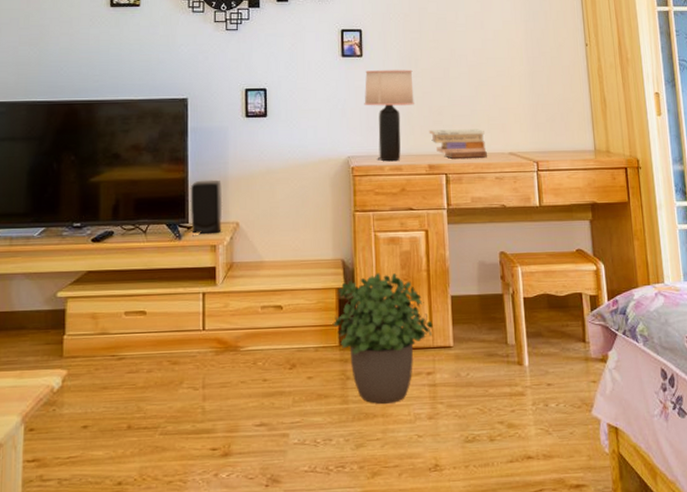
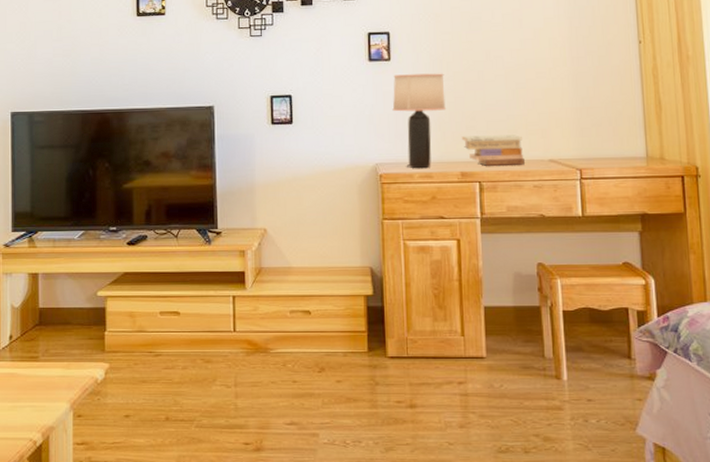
speaker: present [190,179,223,235] -> none [218,186,251,240]
potted plant: present [332,273,433,404] -> none [361,281,465,410]

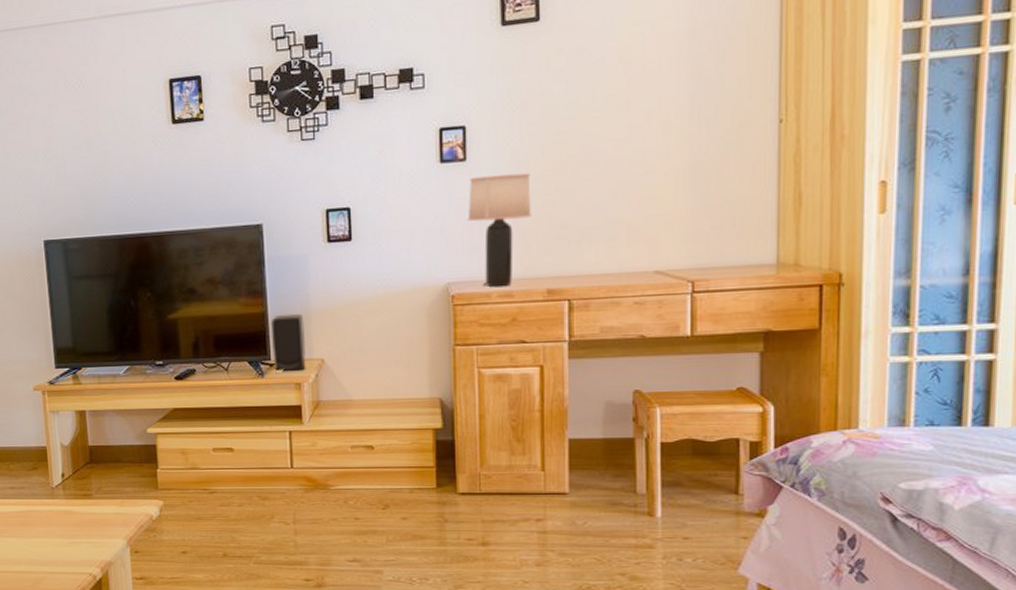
speaker: none [218,186,251,240] -> present [270,313,306,372]
books: present [461,135,525,166] -> none [549,243,624,281]

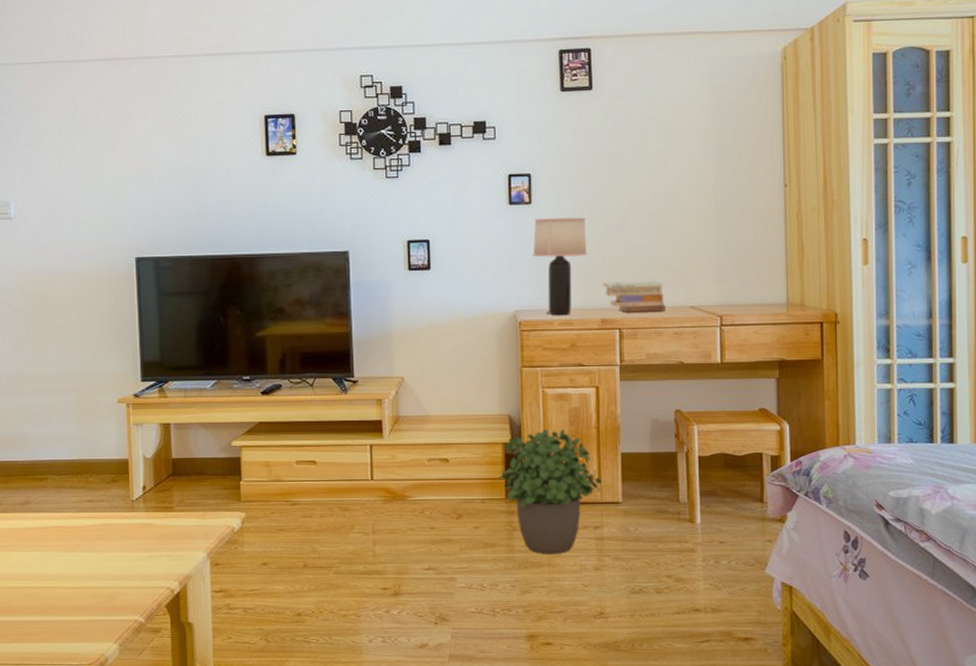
speaker: present [270,313,306,372] -> none [354,334,388,389]
potted plant: none [429,413,545,548] -> present [499,429,601,554]
books: none [549,243,624,281] -> present [602,281,665,313]

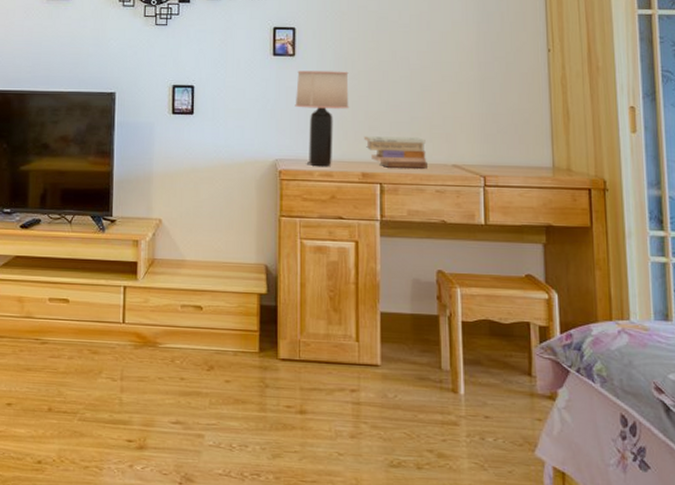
potted plant: present [499,429,601,554] -> none [253,281,359,417]

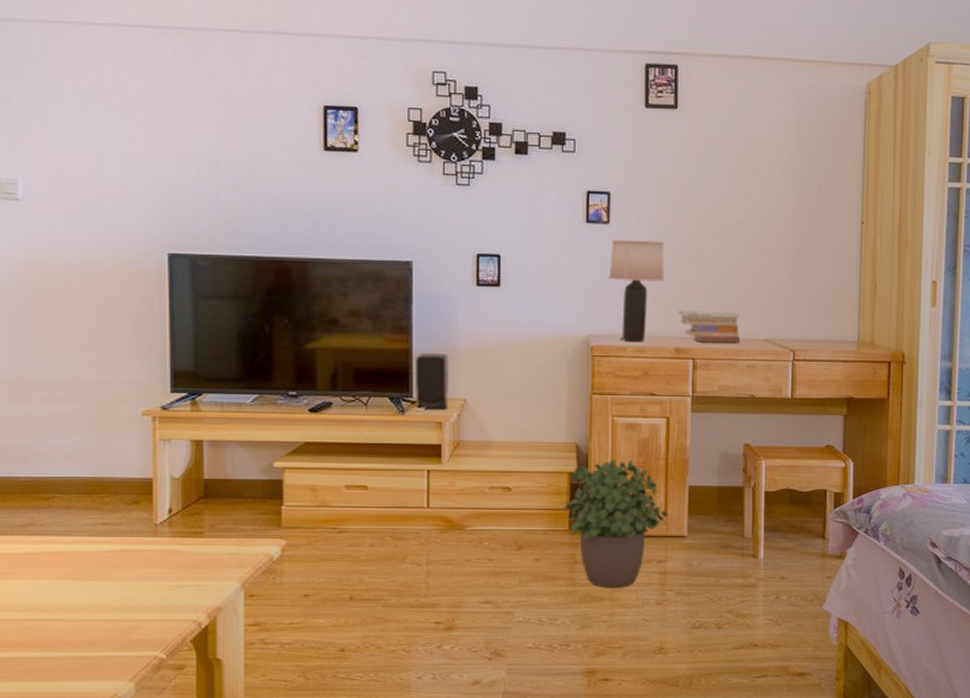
speaker: none [114,174,147,229] -> present [414,352,450,411]
potted plant: none [253,281,359,417] -> present [563,459,668,588]

